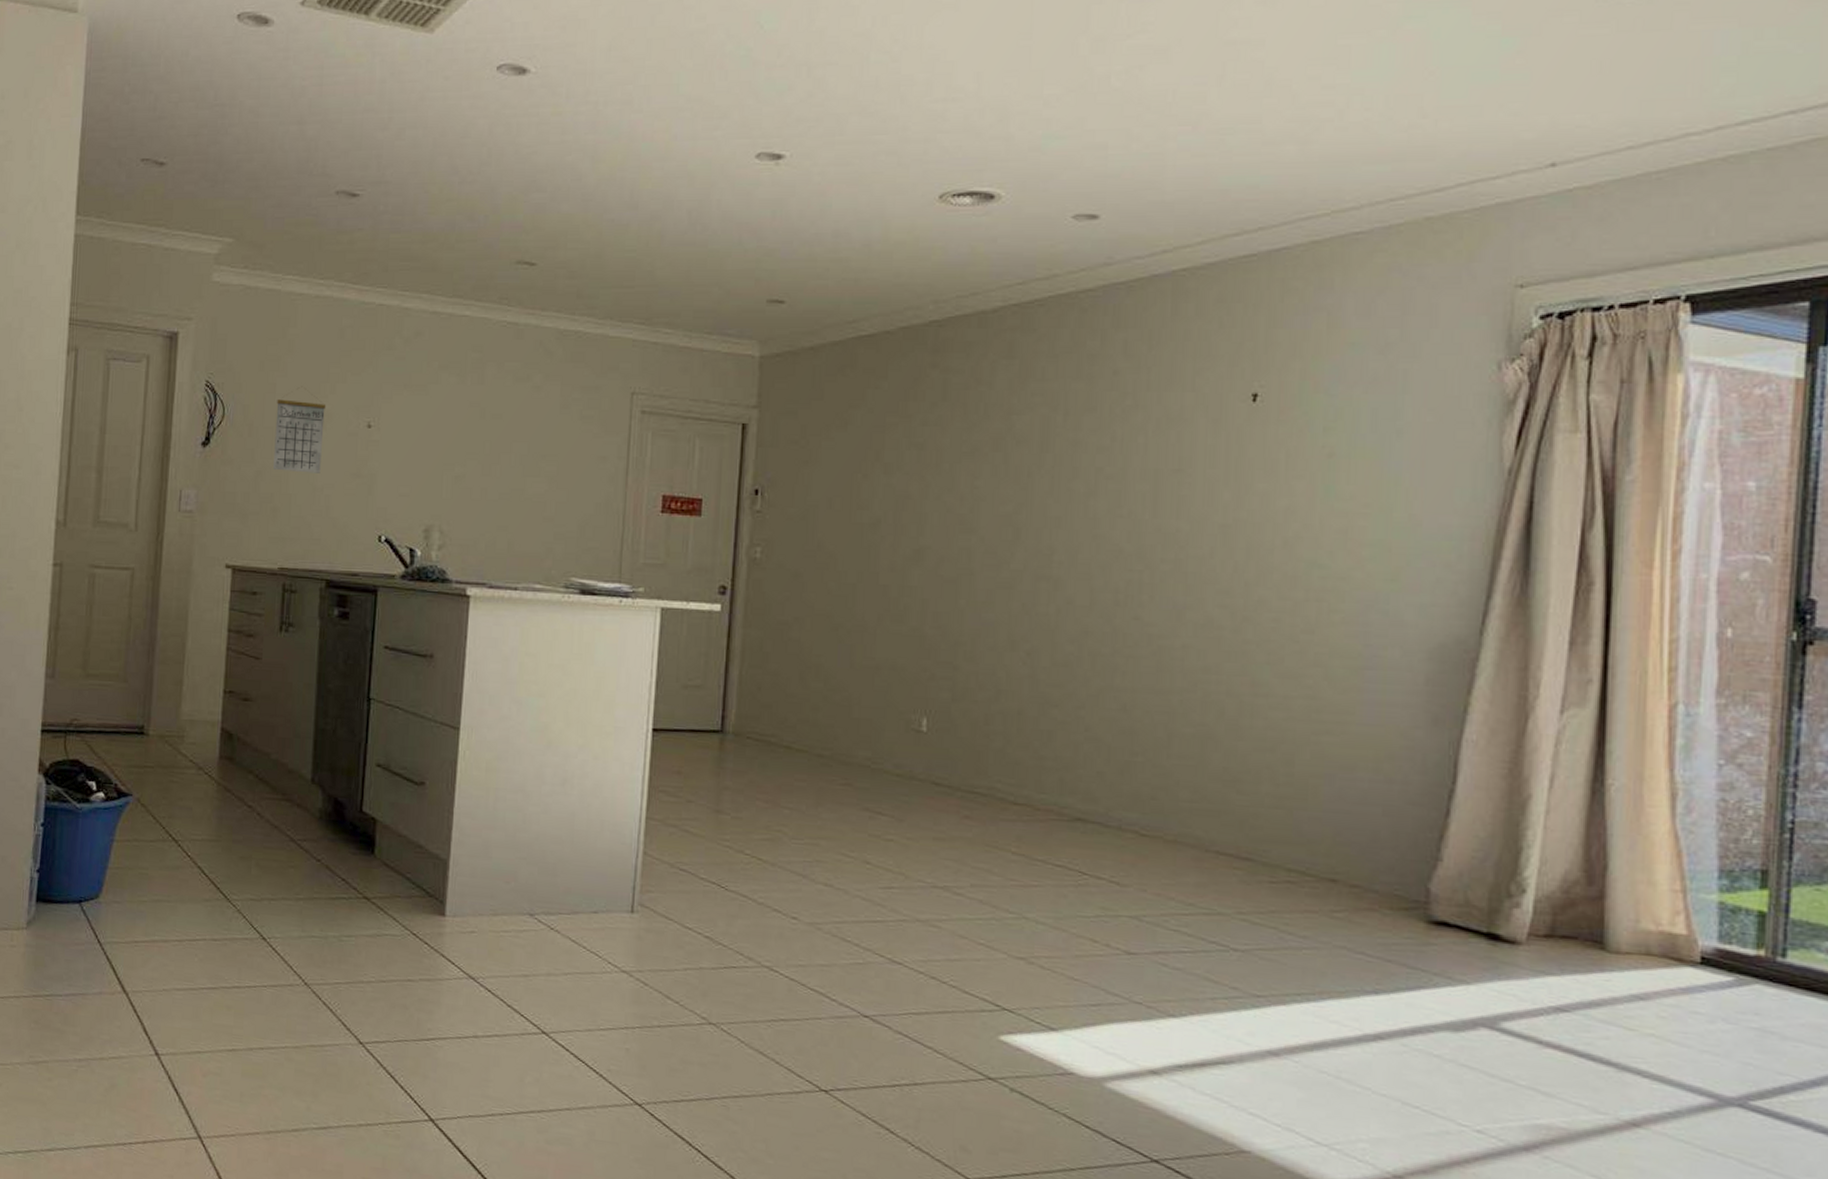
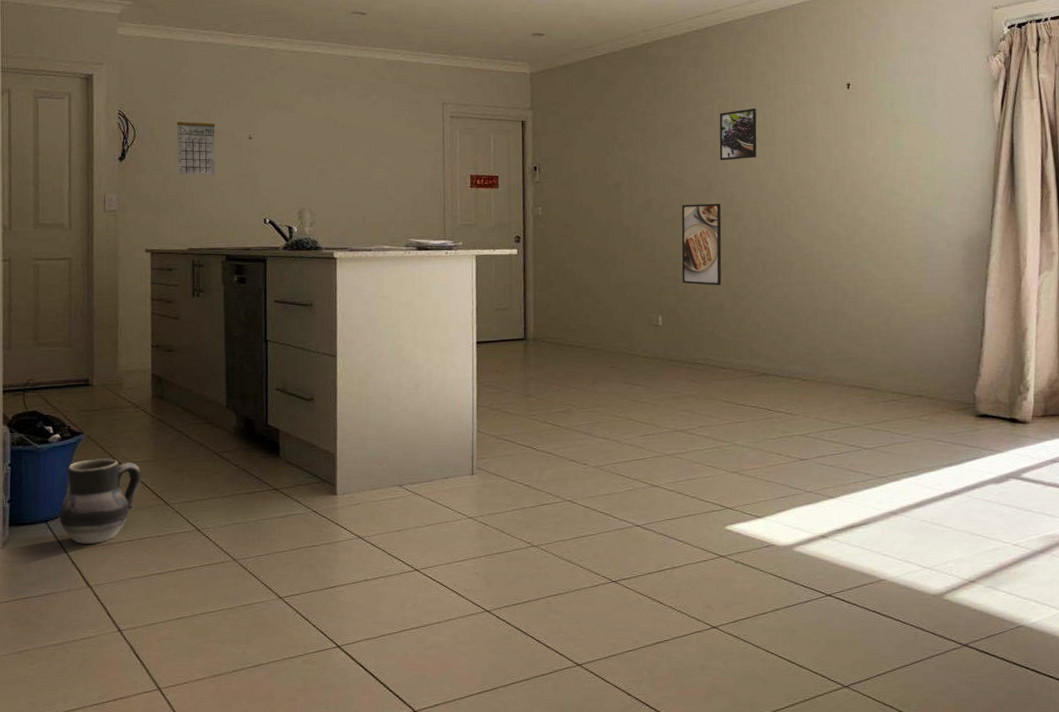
ceramic jug: none [95,829,199,939] -> present [59,458,142,544]
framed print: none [963,559,1034,682] -> present [681,203,722,286]
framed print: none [1036,423,1102,499] -> present [719,108,757,161]

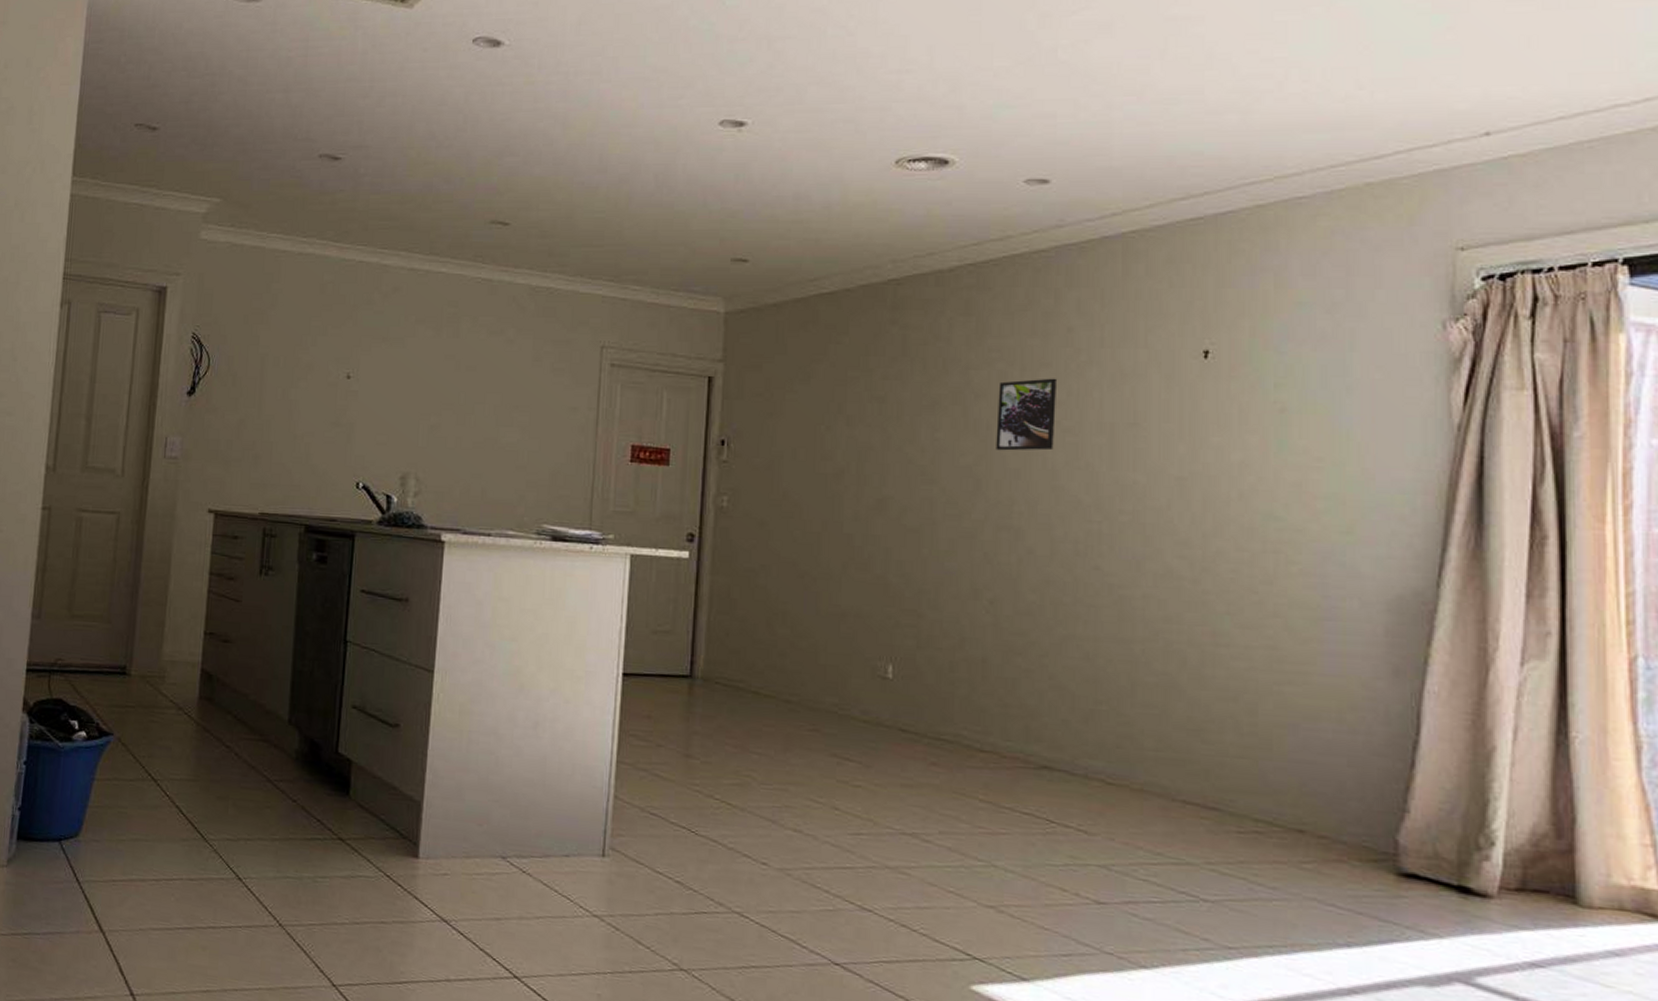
ceramic jug: present [59,458,142,544] -> none [75,768,178,878]
calendar: present [176,111,216,176] -> none [256,338,308,422]
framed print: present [681,203,722,286] -> none [927,509,994,631]

